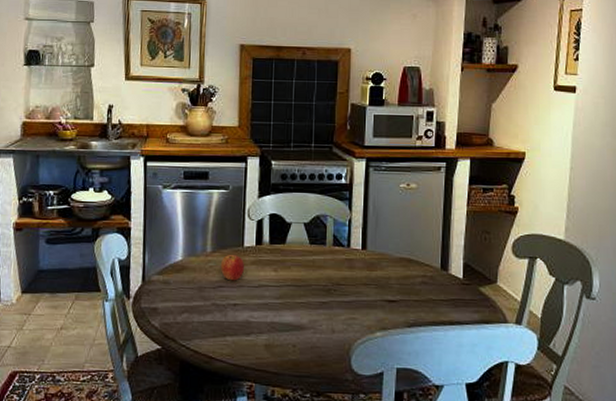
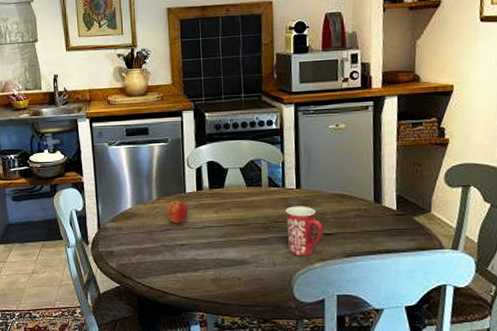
mug: none [349,268,387,325] -> present [285,206,324,257]

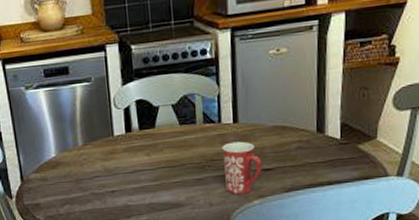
apple: present [166,201,189,224] -> none [93,145,118,170]

